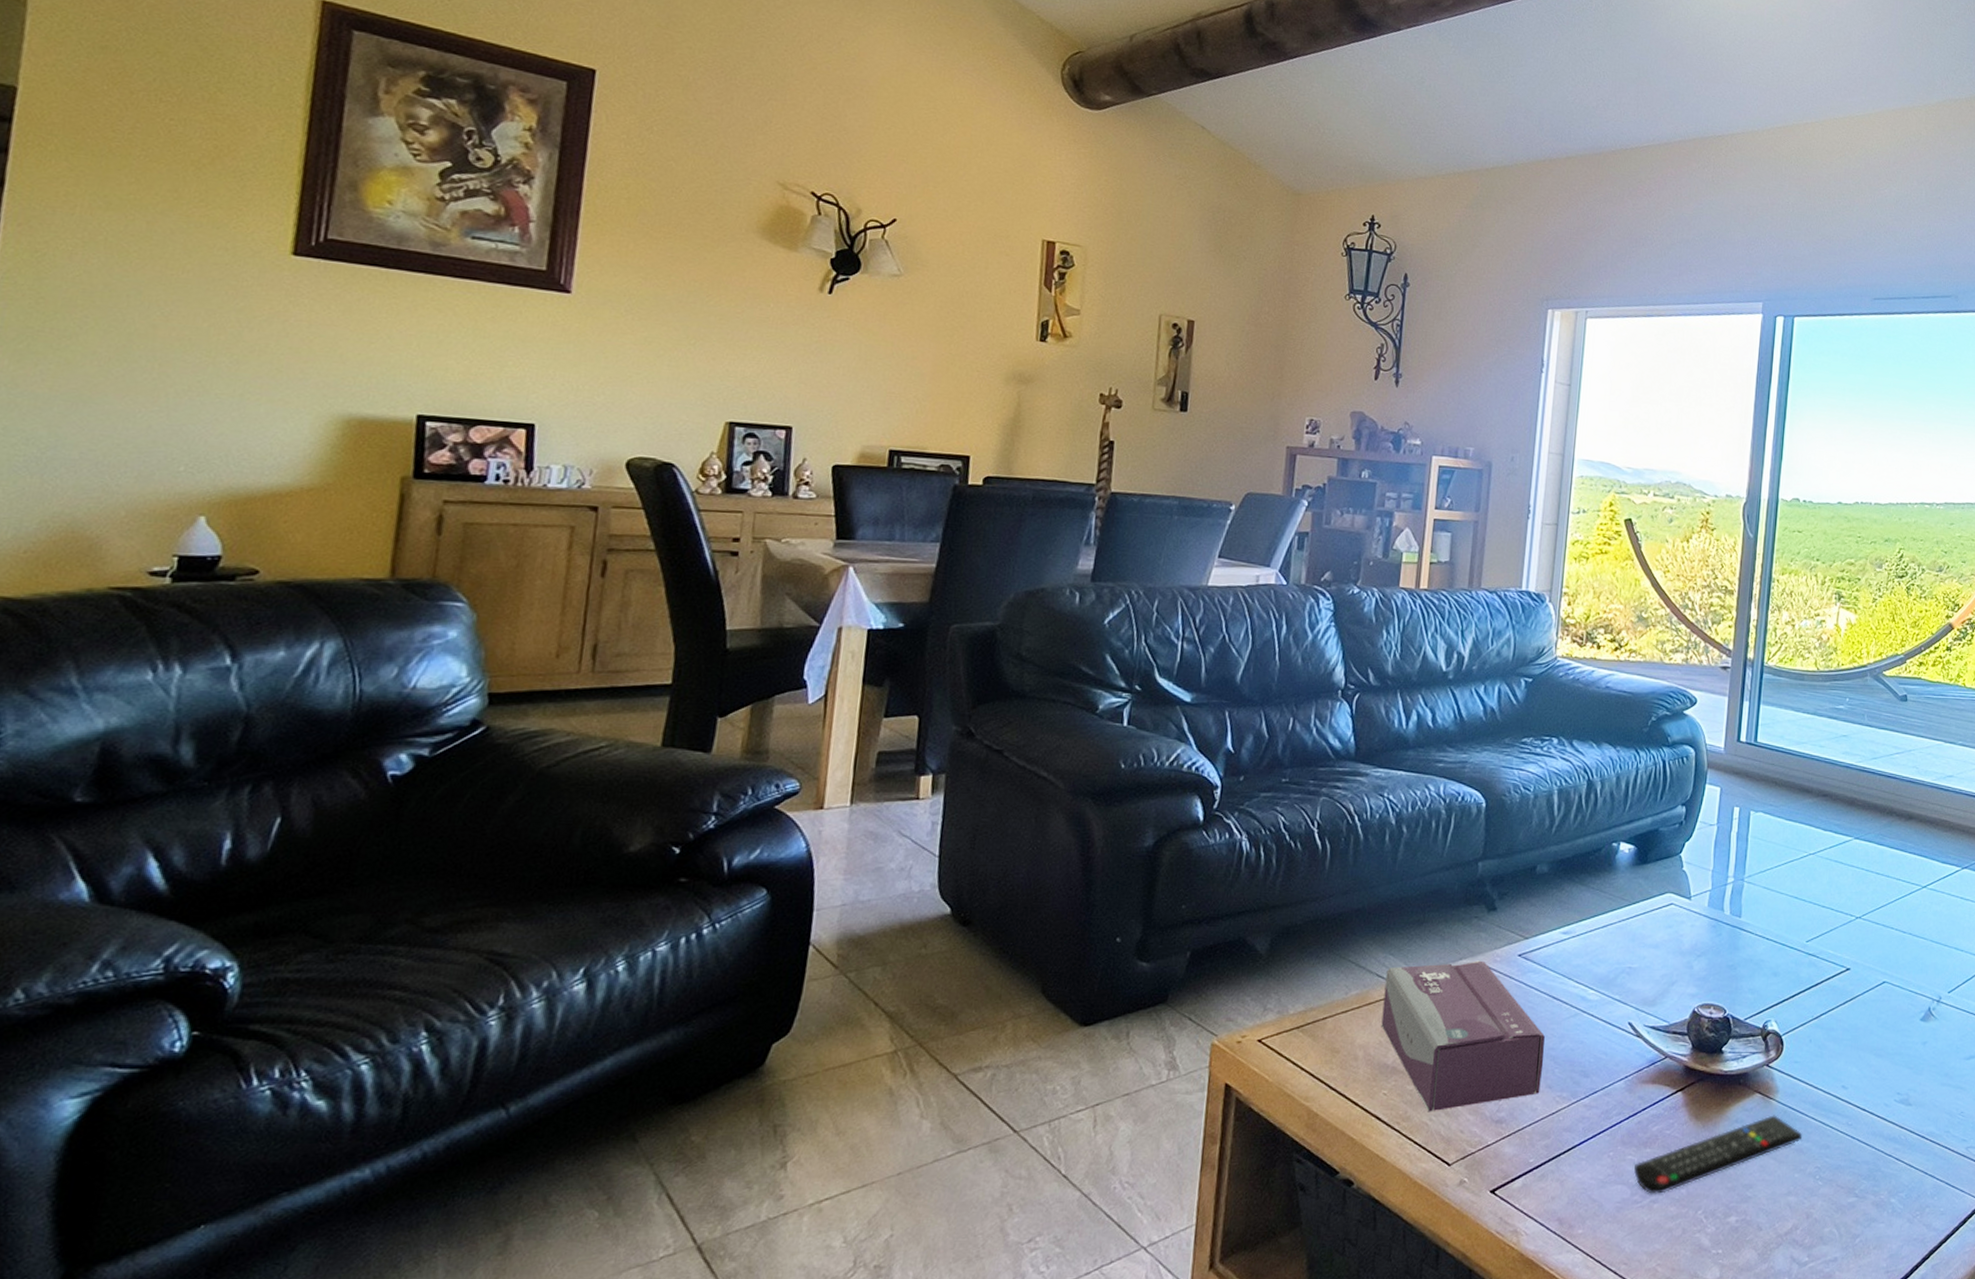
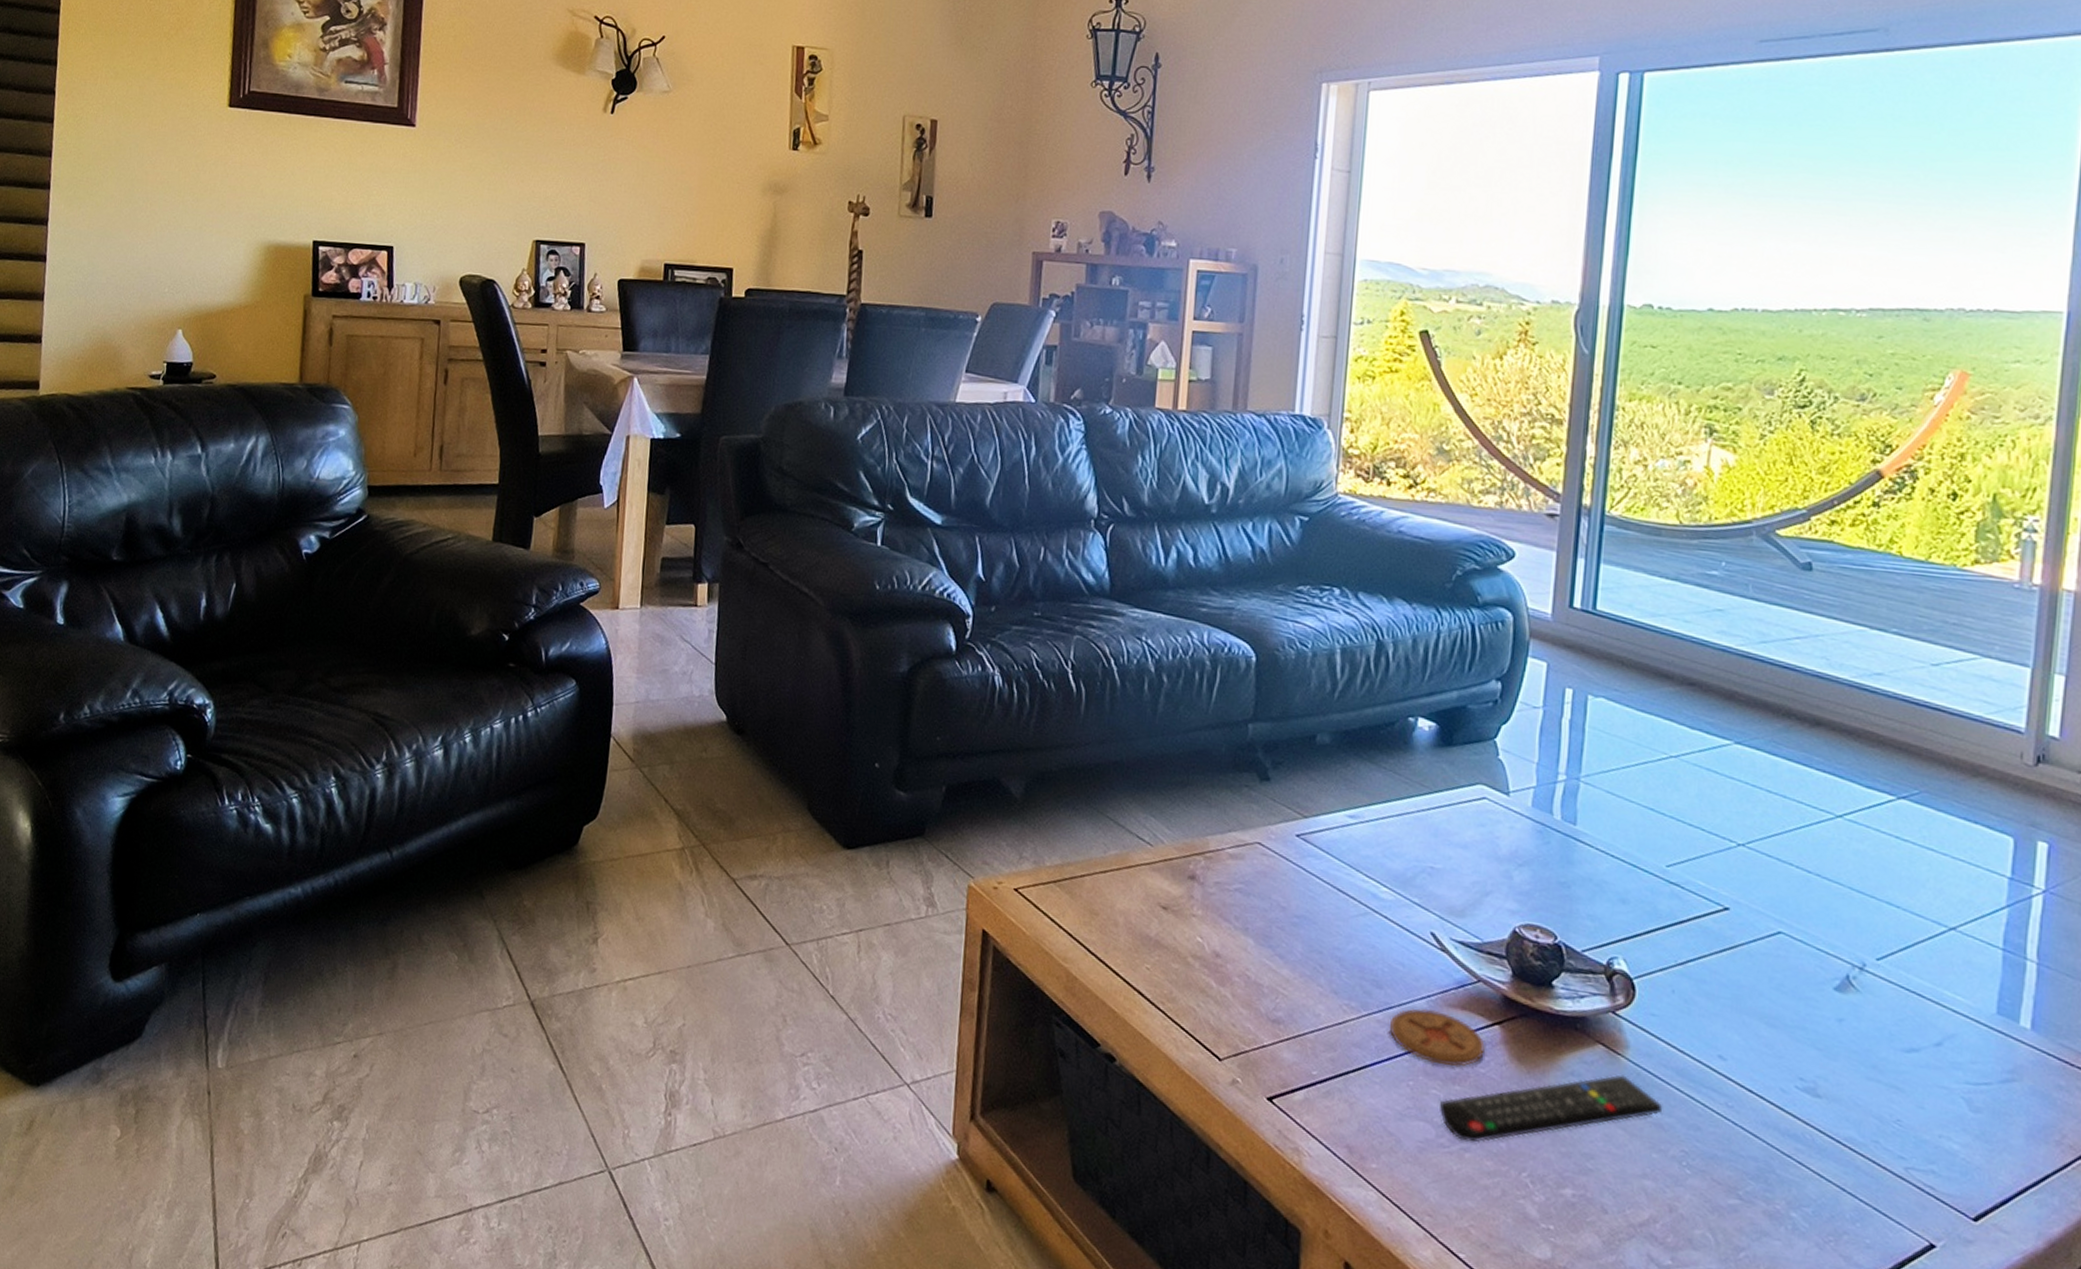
tissue box: present [1381,960,1545,1112] -> none [1143,829,1329,999]
coaster: none [1595,1087,1670,1134] -> present [1390,1008,1485,1067]

